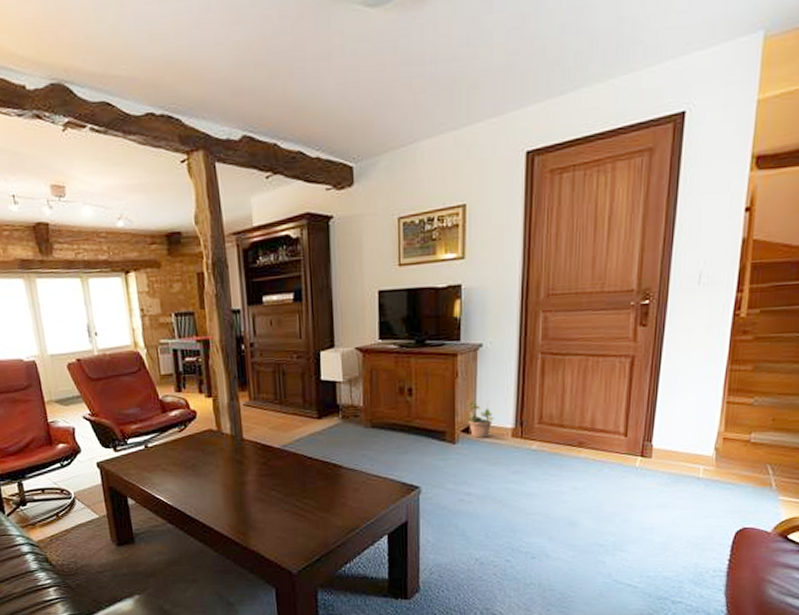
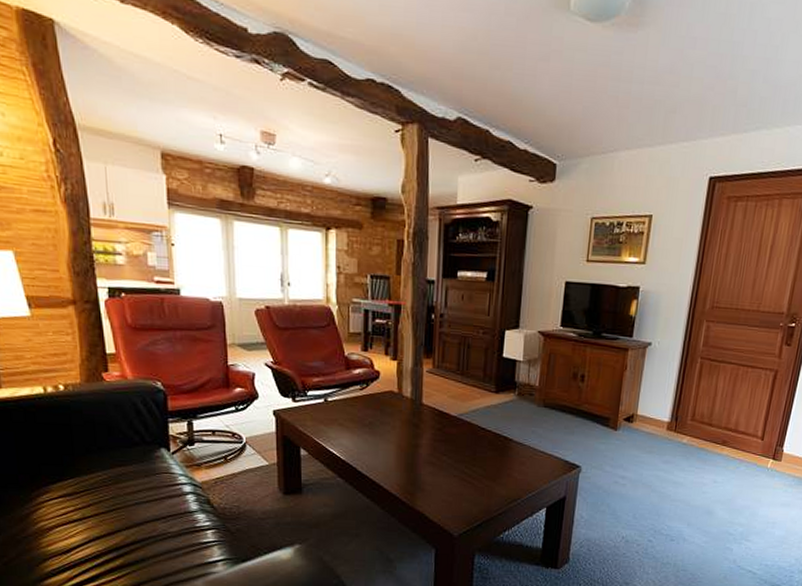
potted plant: present [466,399,494,438] -> none [628,392,654,428]

